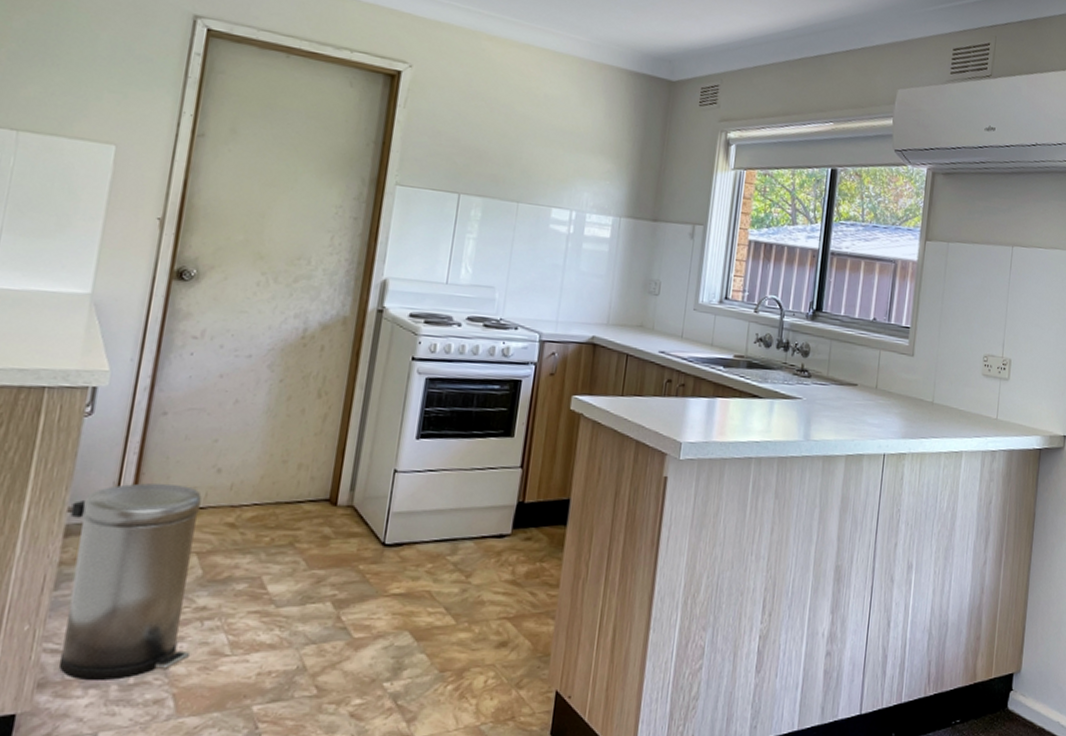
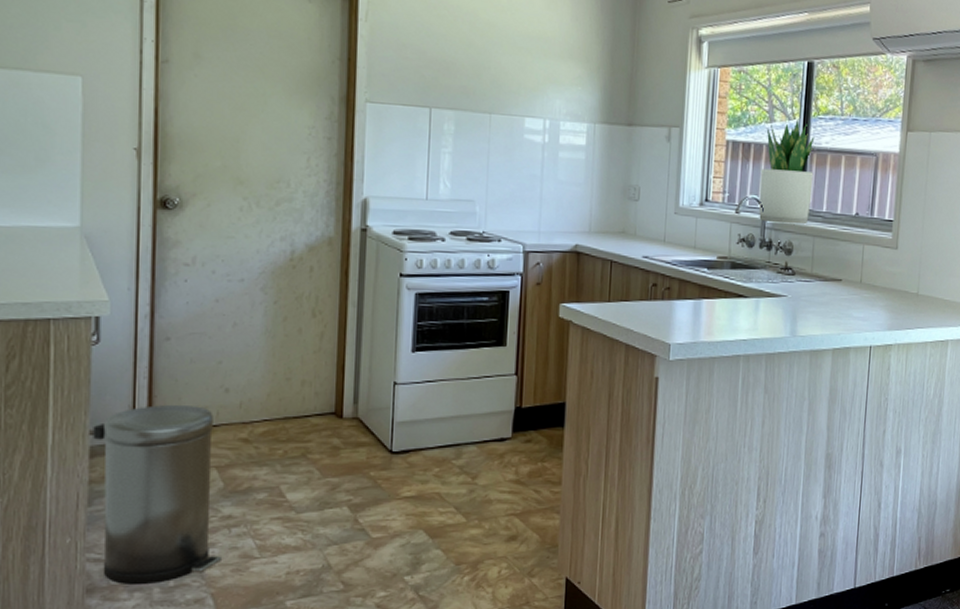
planter: none [777,222,836,327] -> present [758,118,816,225]

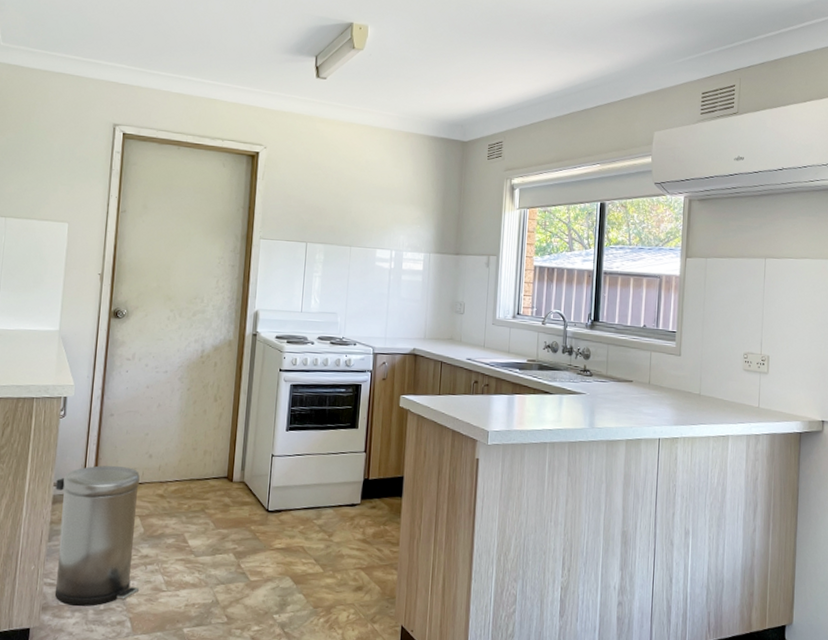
planter: present [758,118,816,225] -> none [561,248,608,335]

